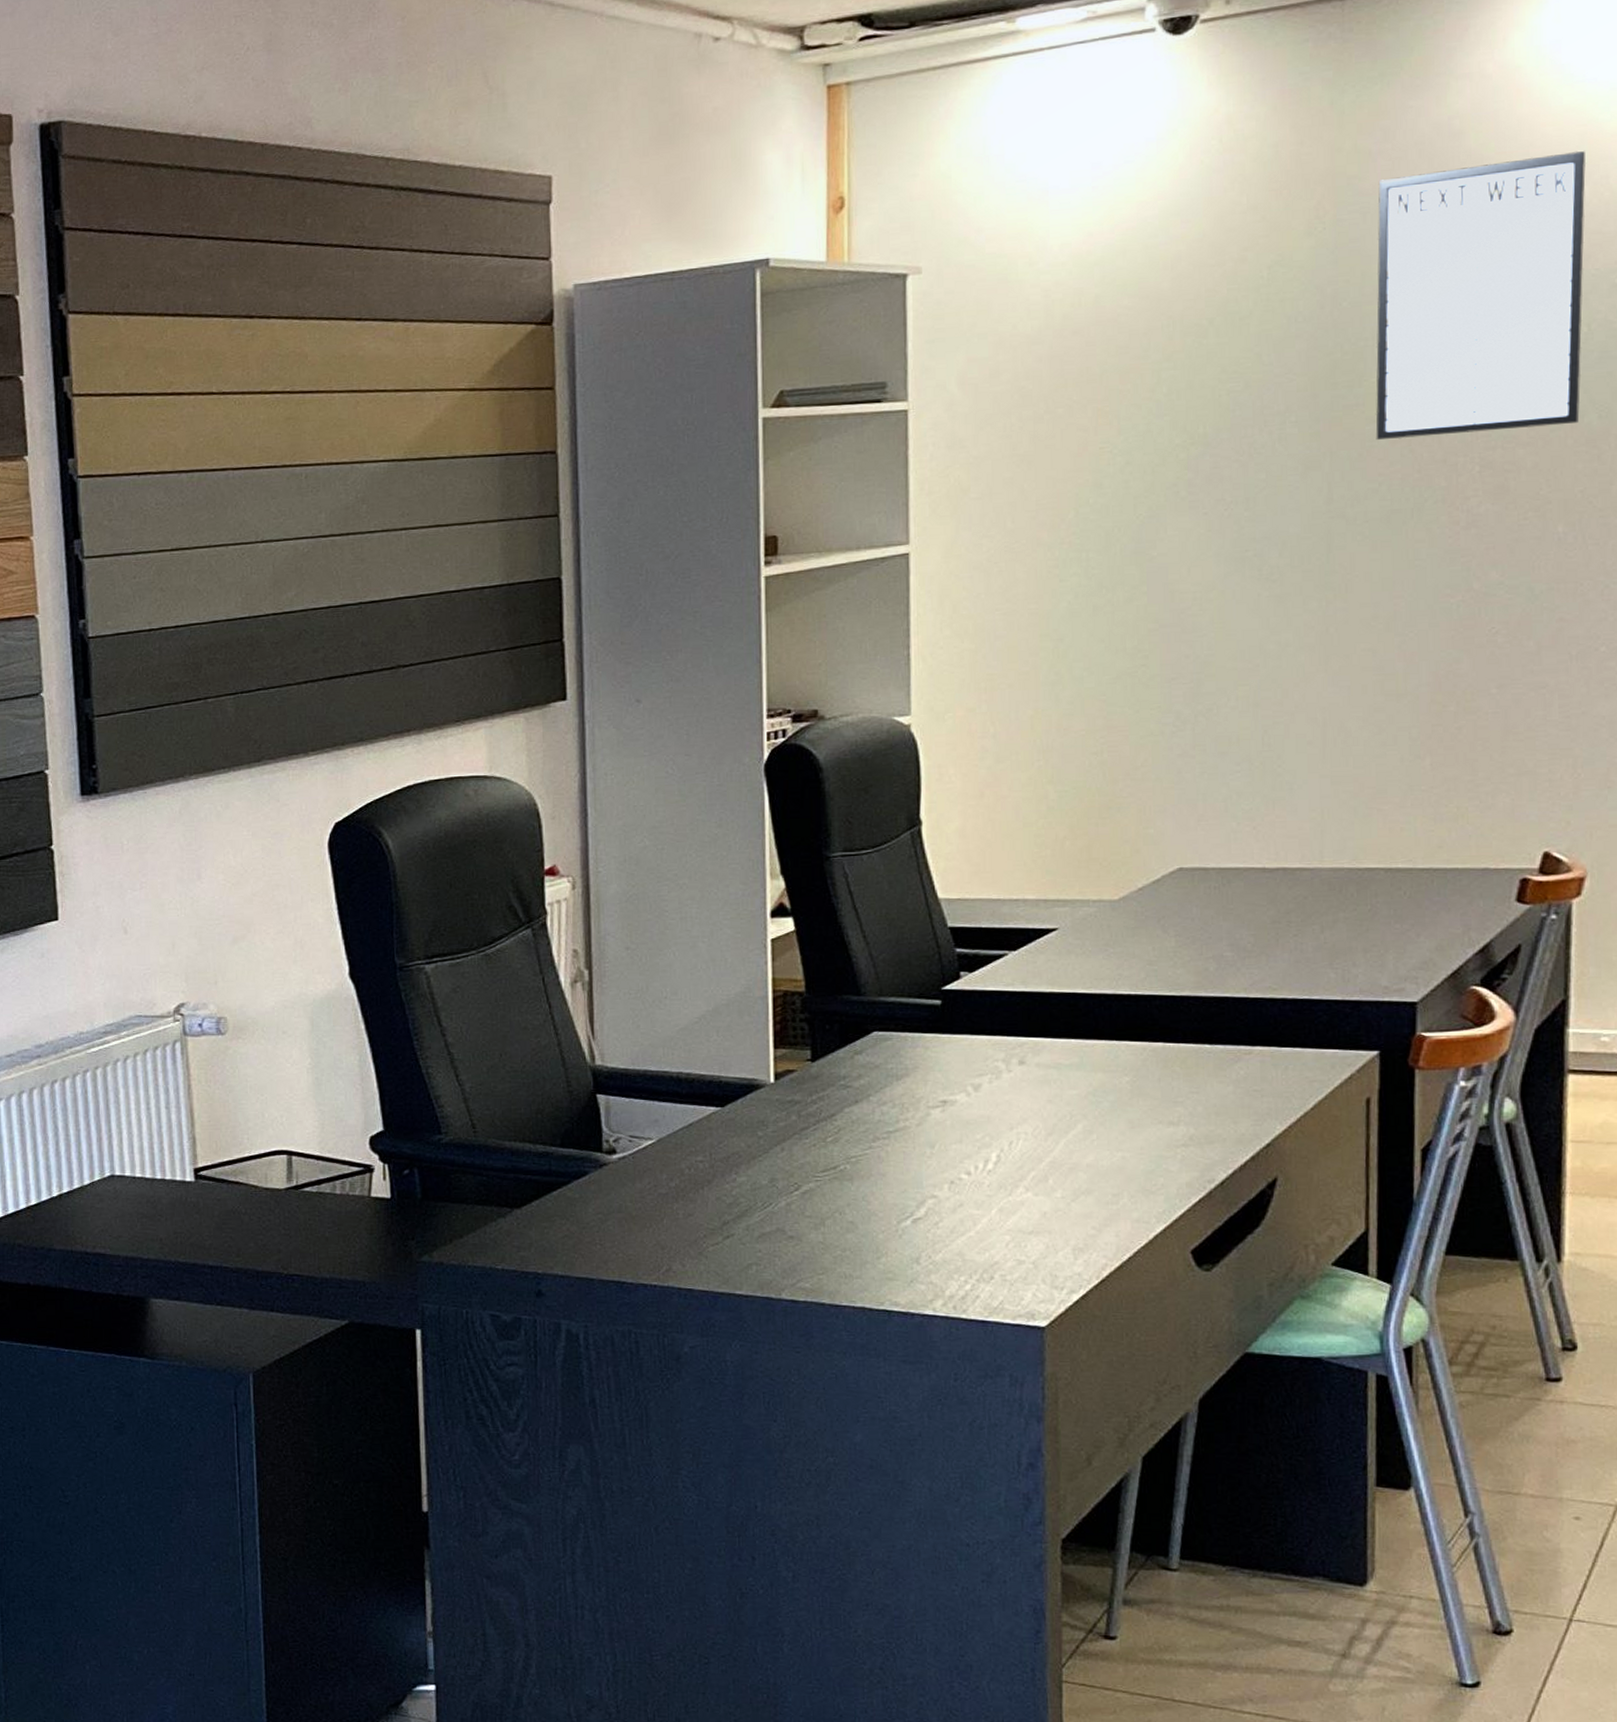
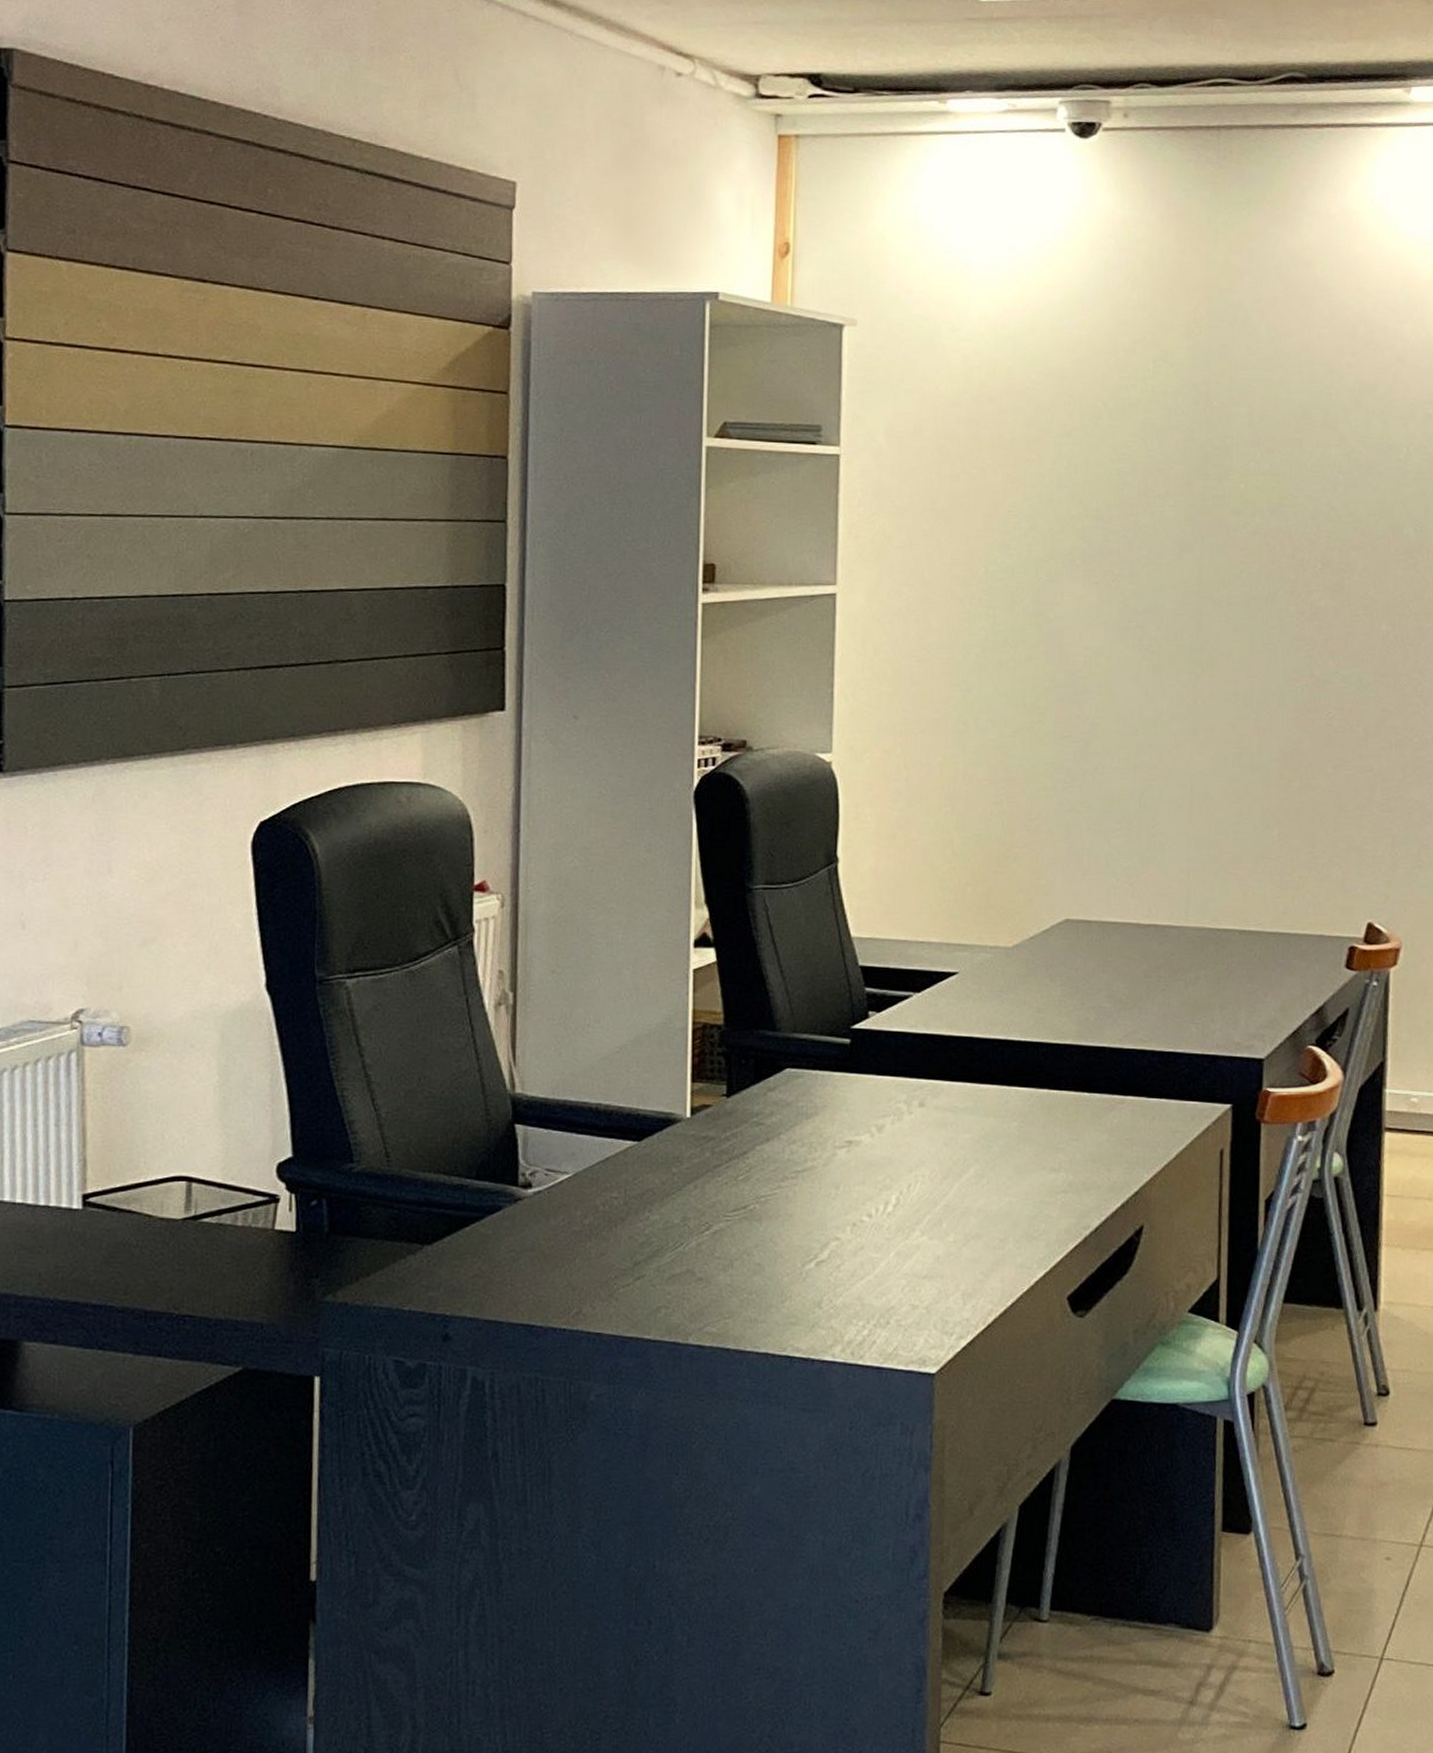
writing board: present [1375,150,1586,440] -> none [1238,292,1407,534]

